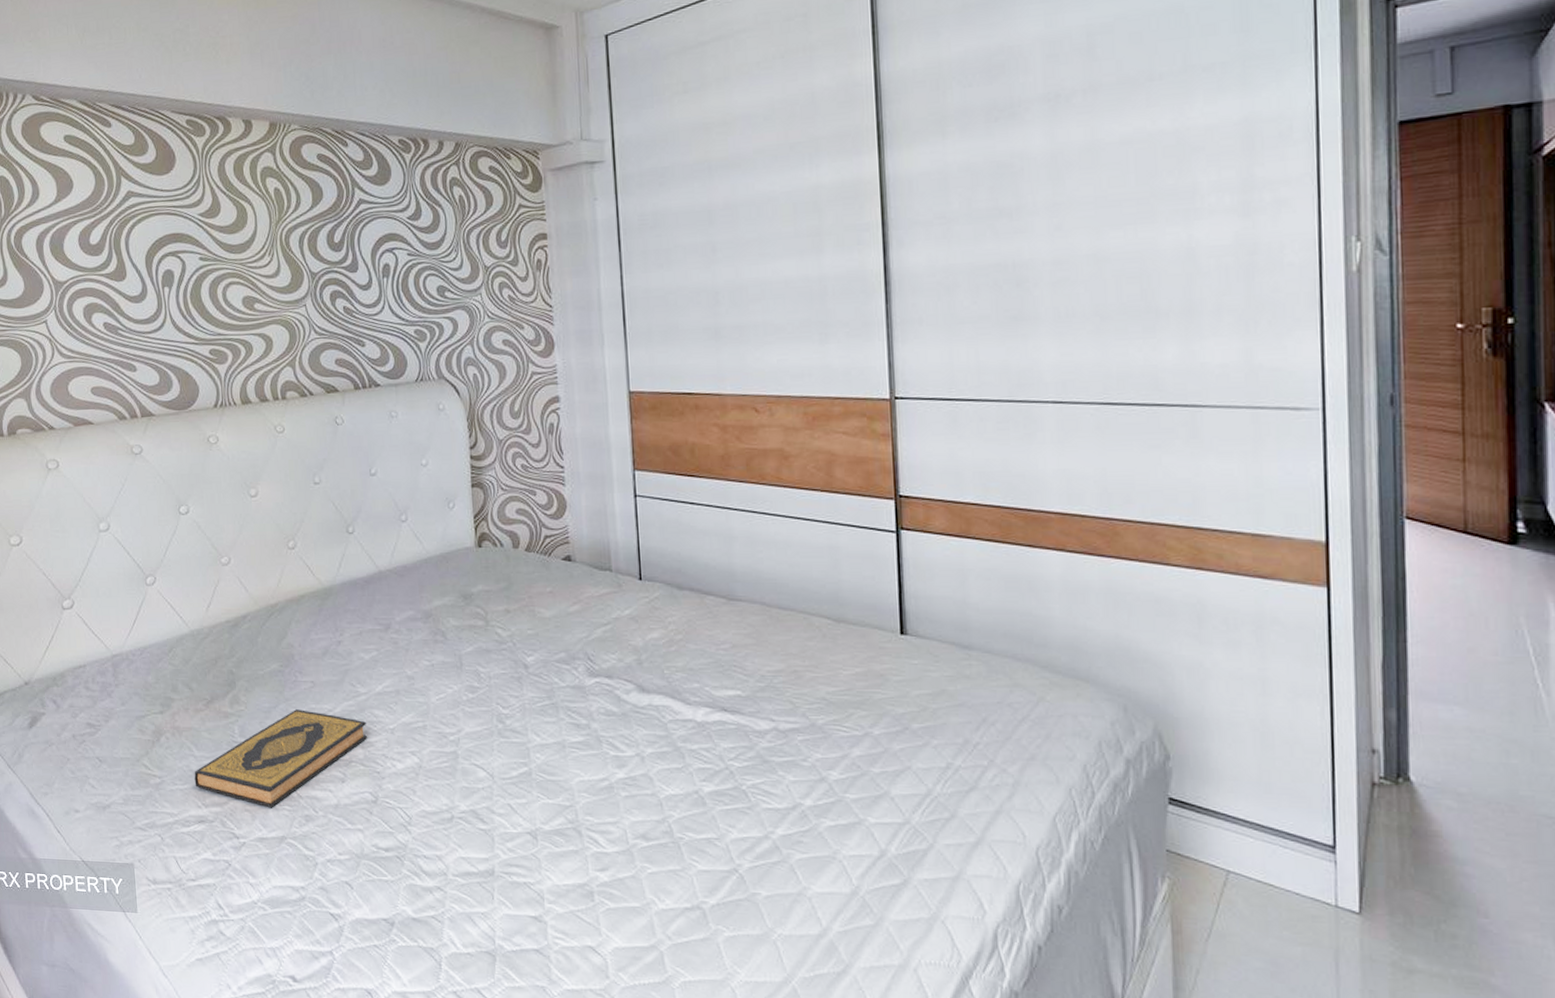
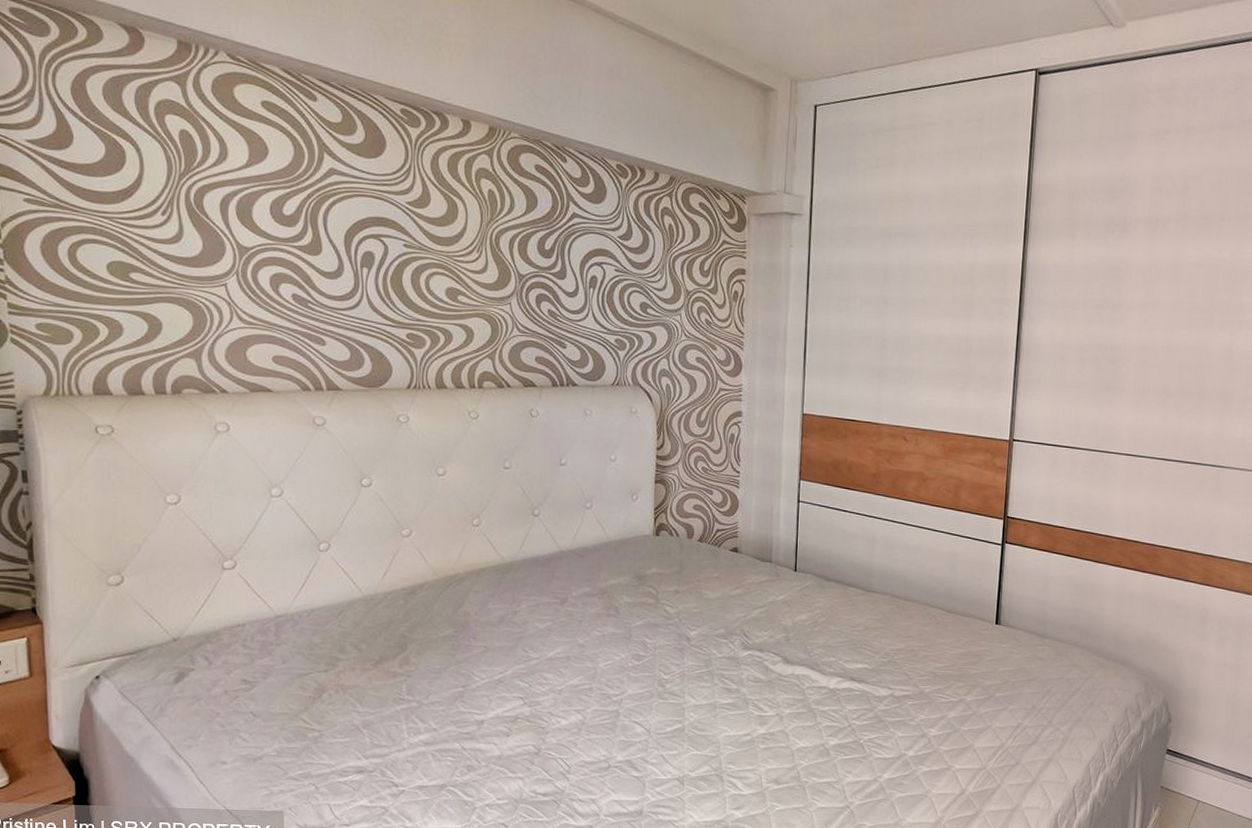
hardback book: present [194,709,367,808] -> none [356,671,535,759]

